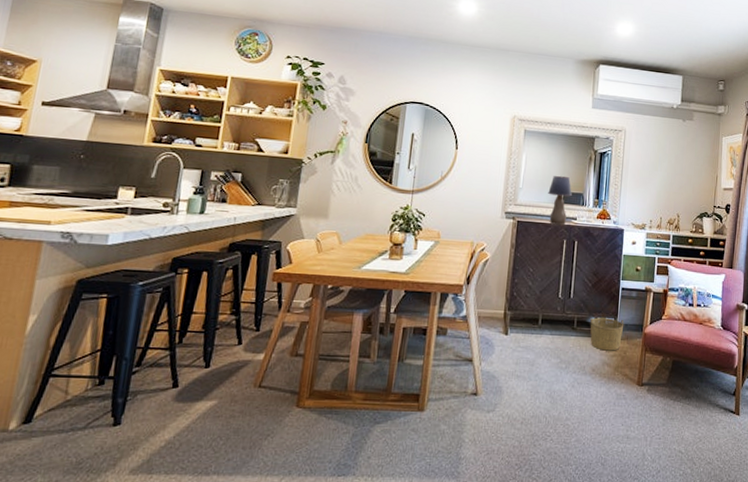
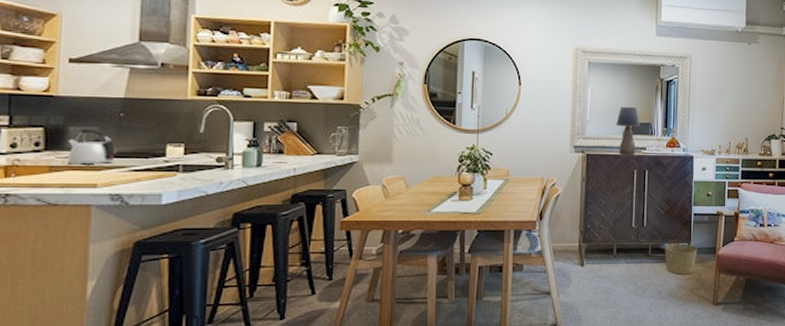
kettle: none [27,167,72,203] -> present [67,128,115,165]

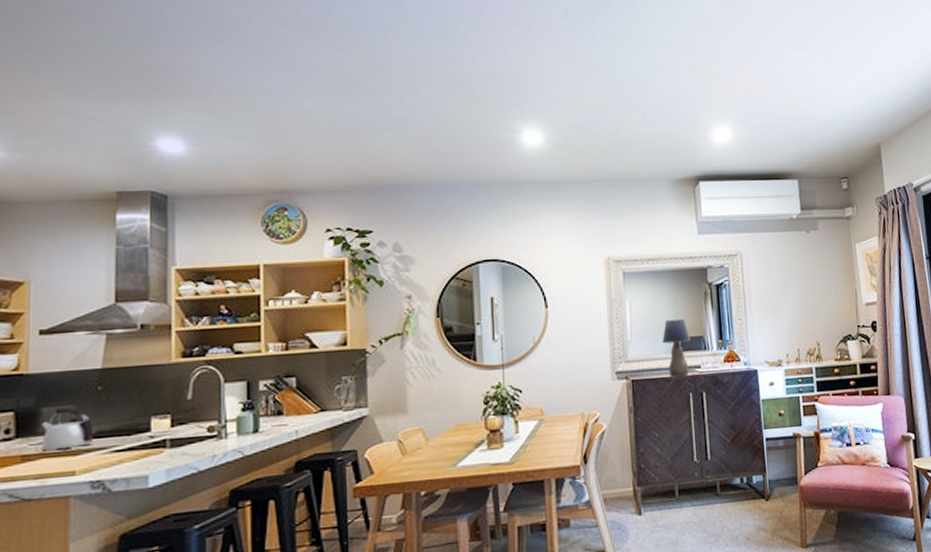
basket: present [664,243,698,275] -> none [735,475,776,515]

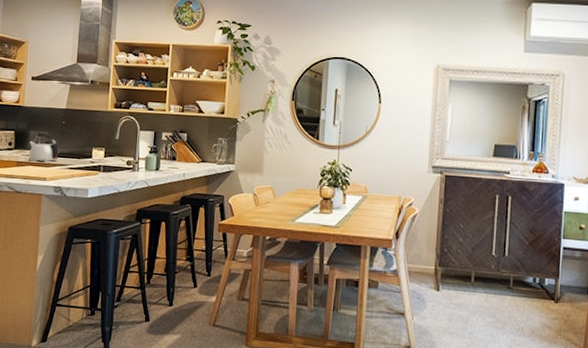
table lamp: present [662,319,692,378] -> none [477,127,505,180]

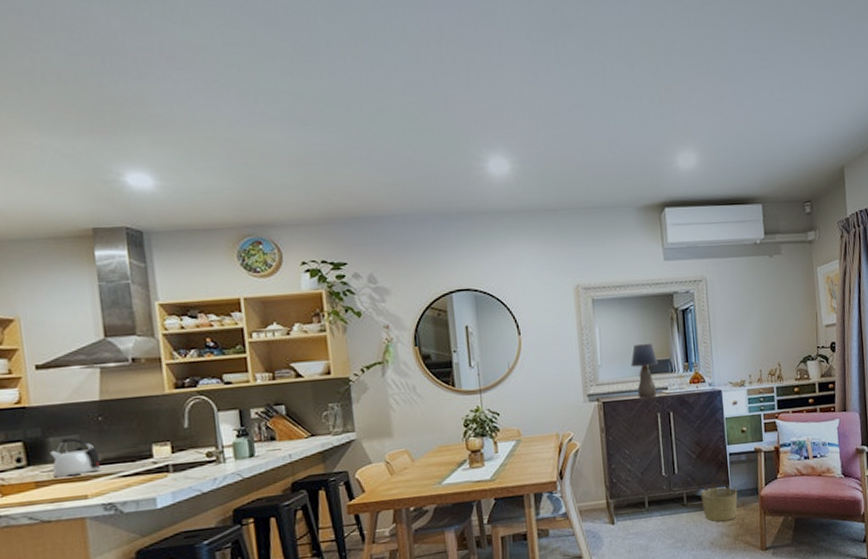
table lamp: none [477,127,505,180] -> present [631,343,659,399]
basket: none [527,277,567,314] -> present [700,487,738,522]

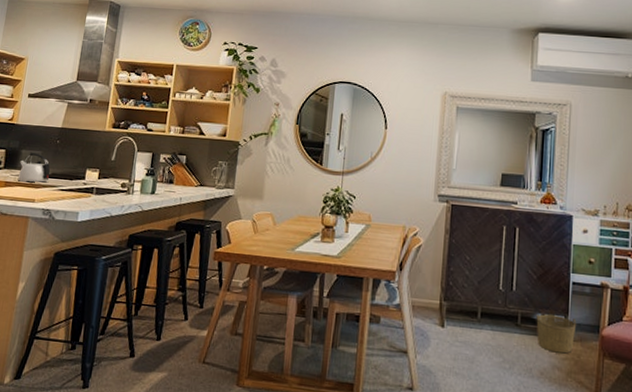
table lamp: present [631,343,659,399] -> none [484,155,512,210]

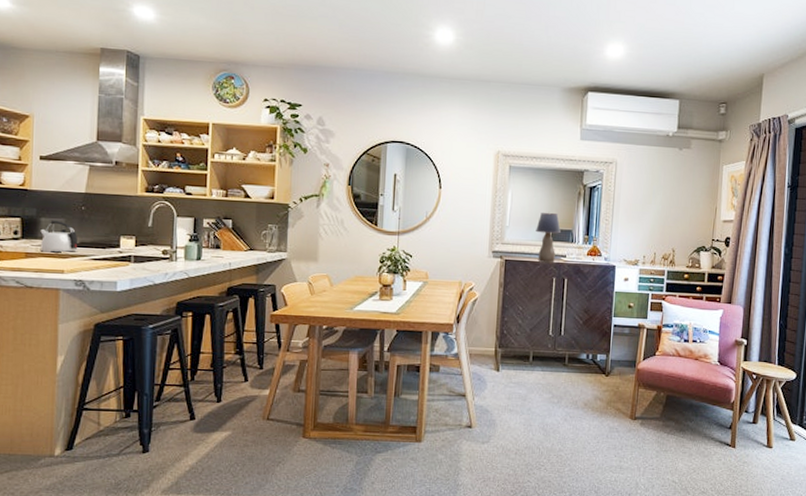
table lamp: none [484,155,512,210] -> present [536,212,562,263]
basket: present [536,314,577,354] -> none [581,354,617,387]

